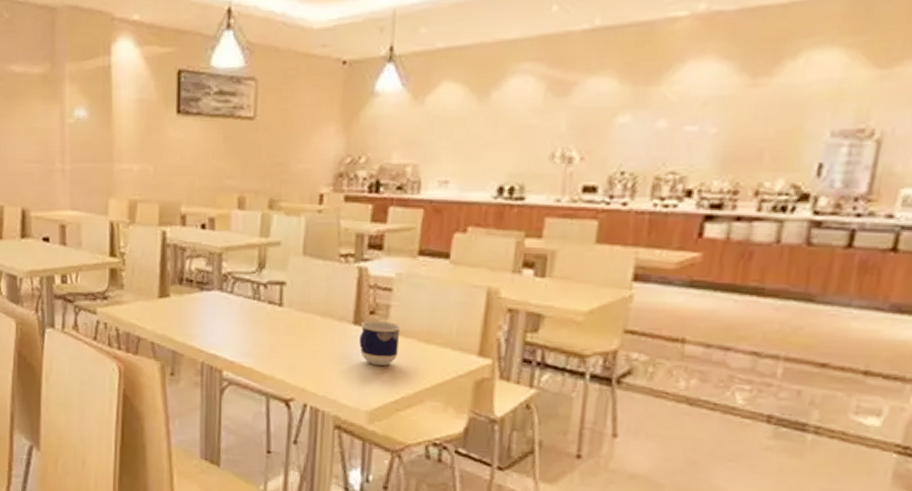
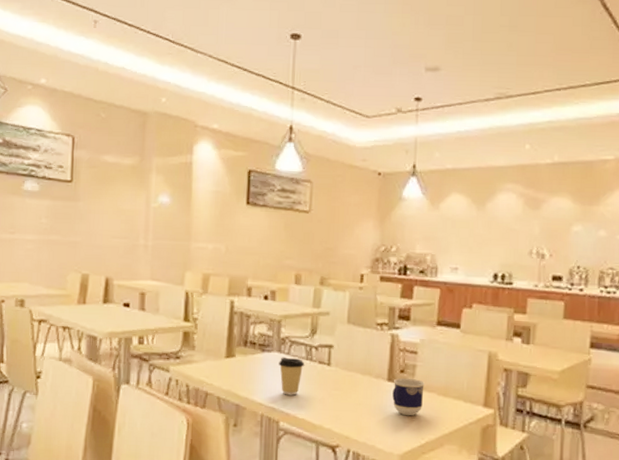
coffee cup: none [220,296,252,341] -> present [278,357,305,396]

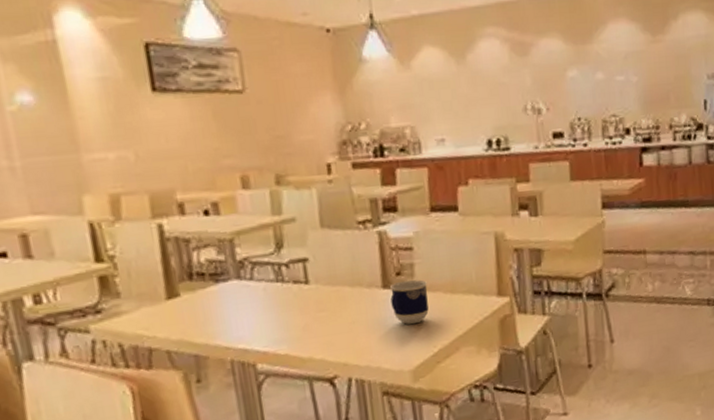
coffee cup: present [278,357,305,396] -> none [240,282,276,331]

